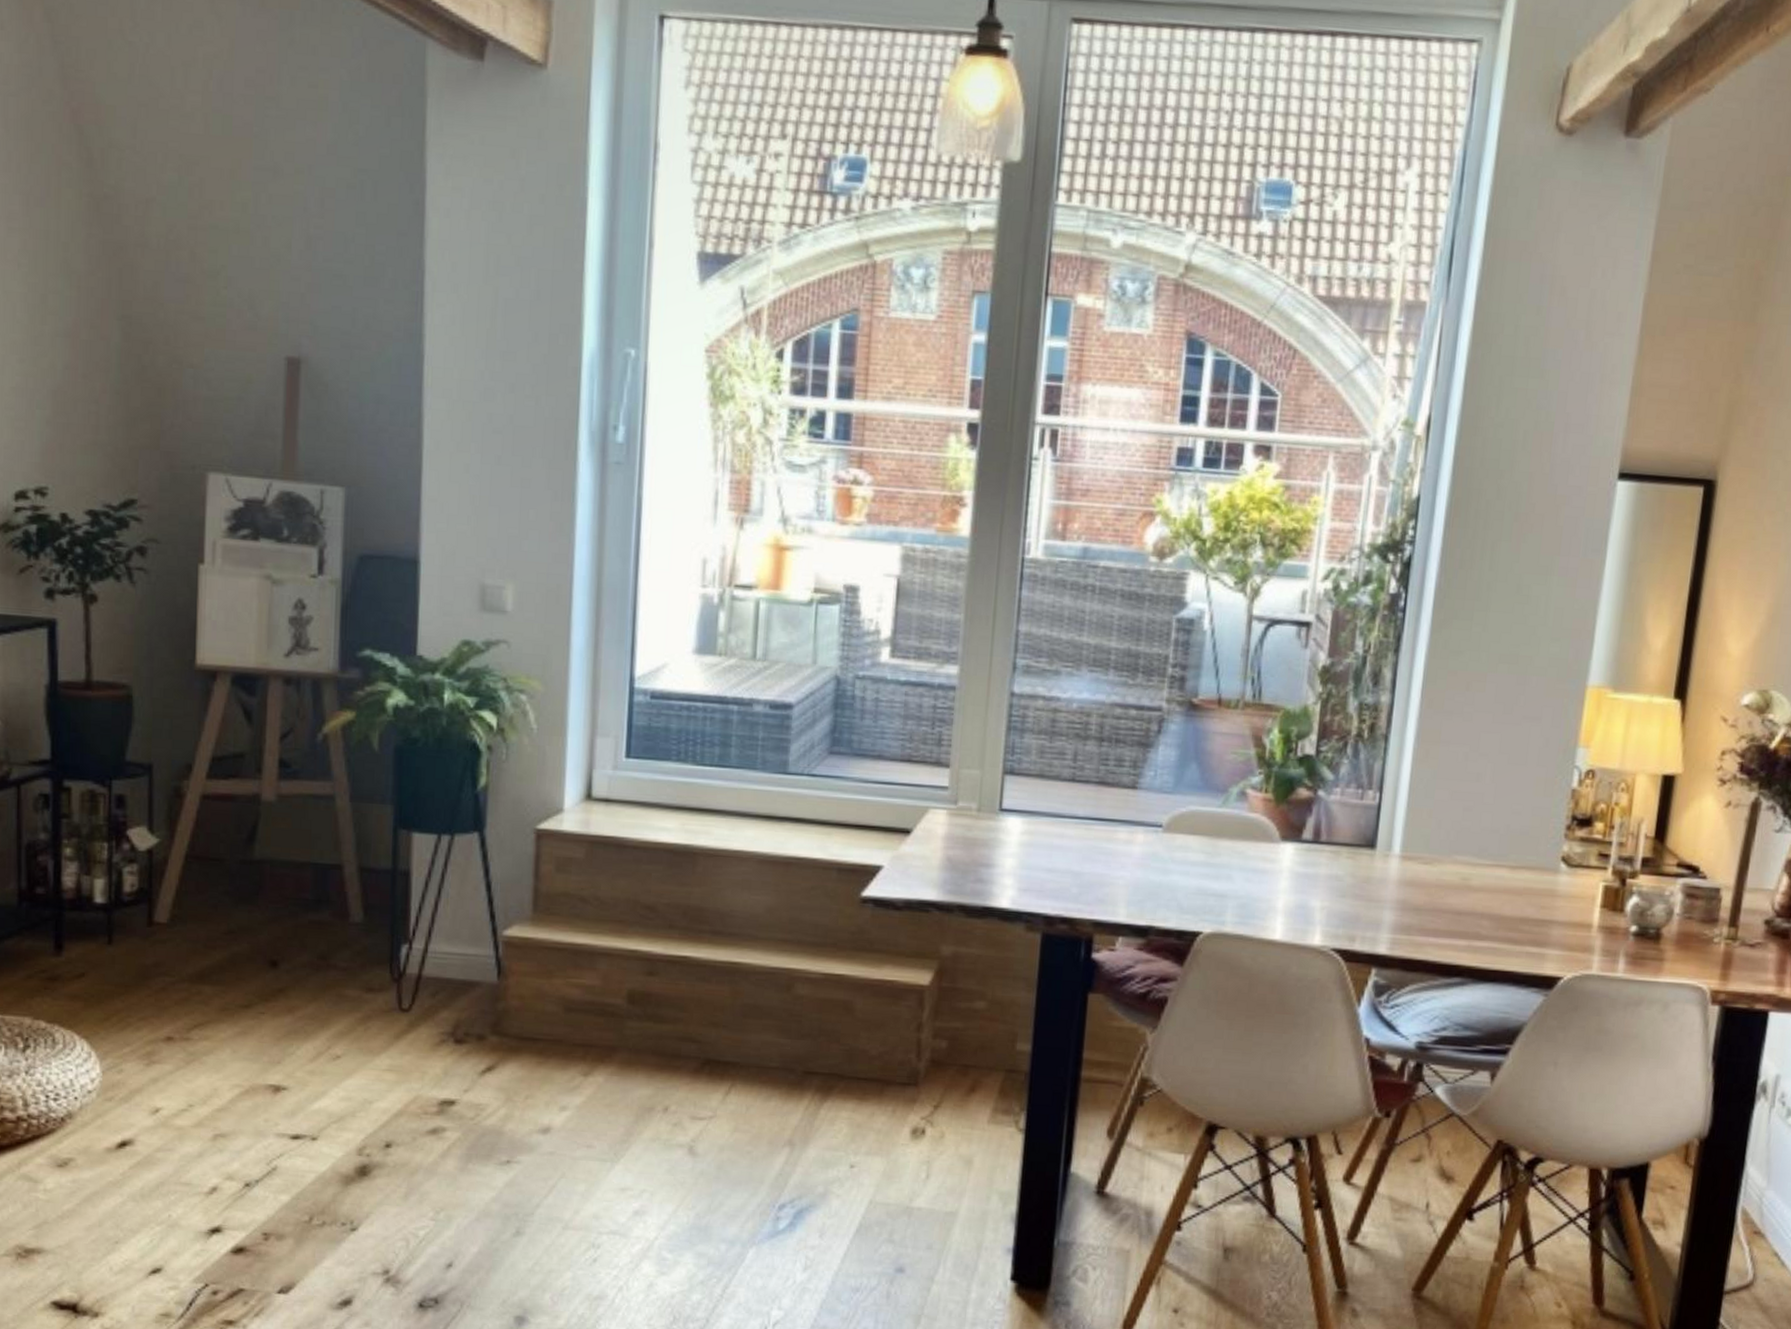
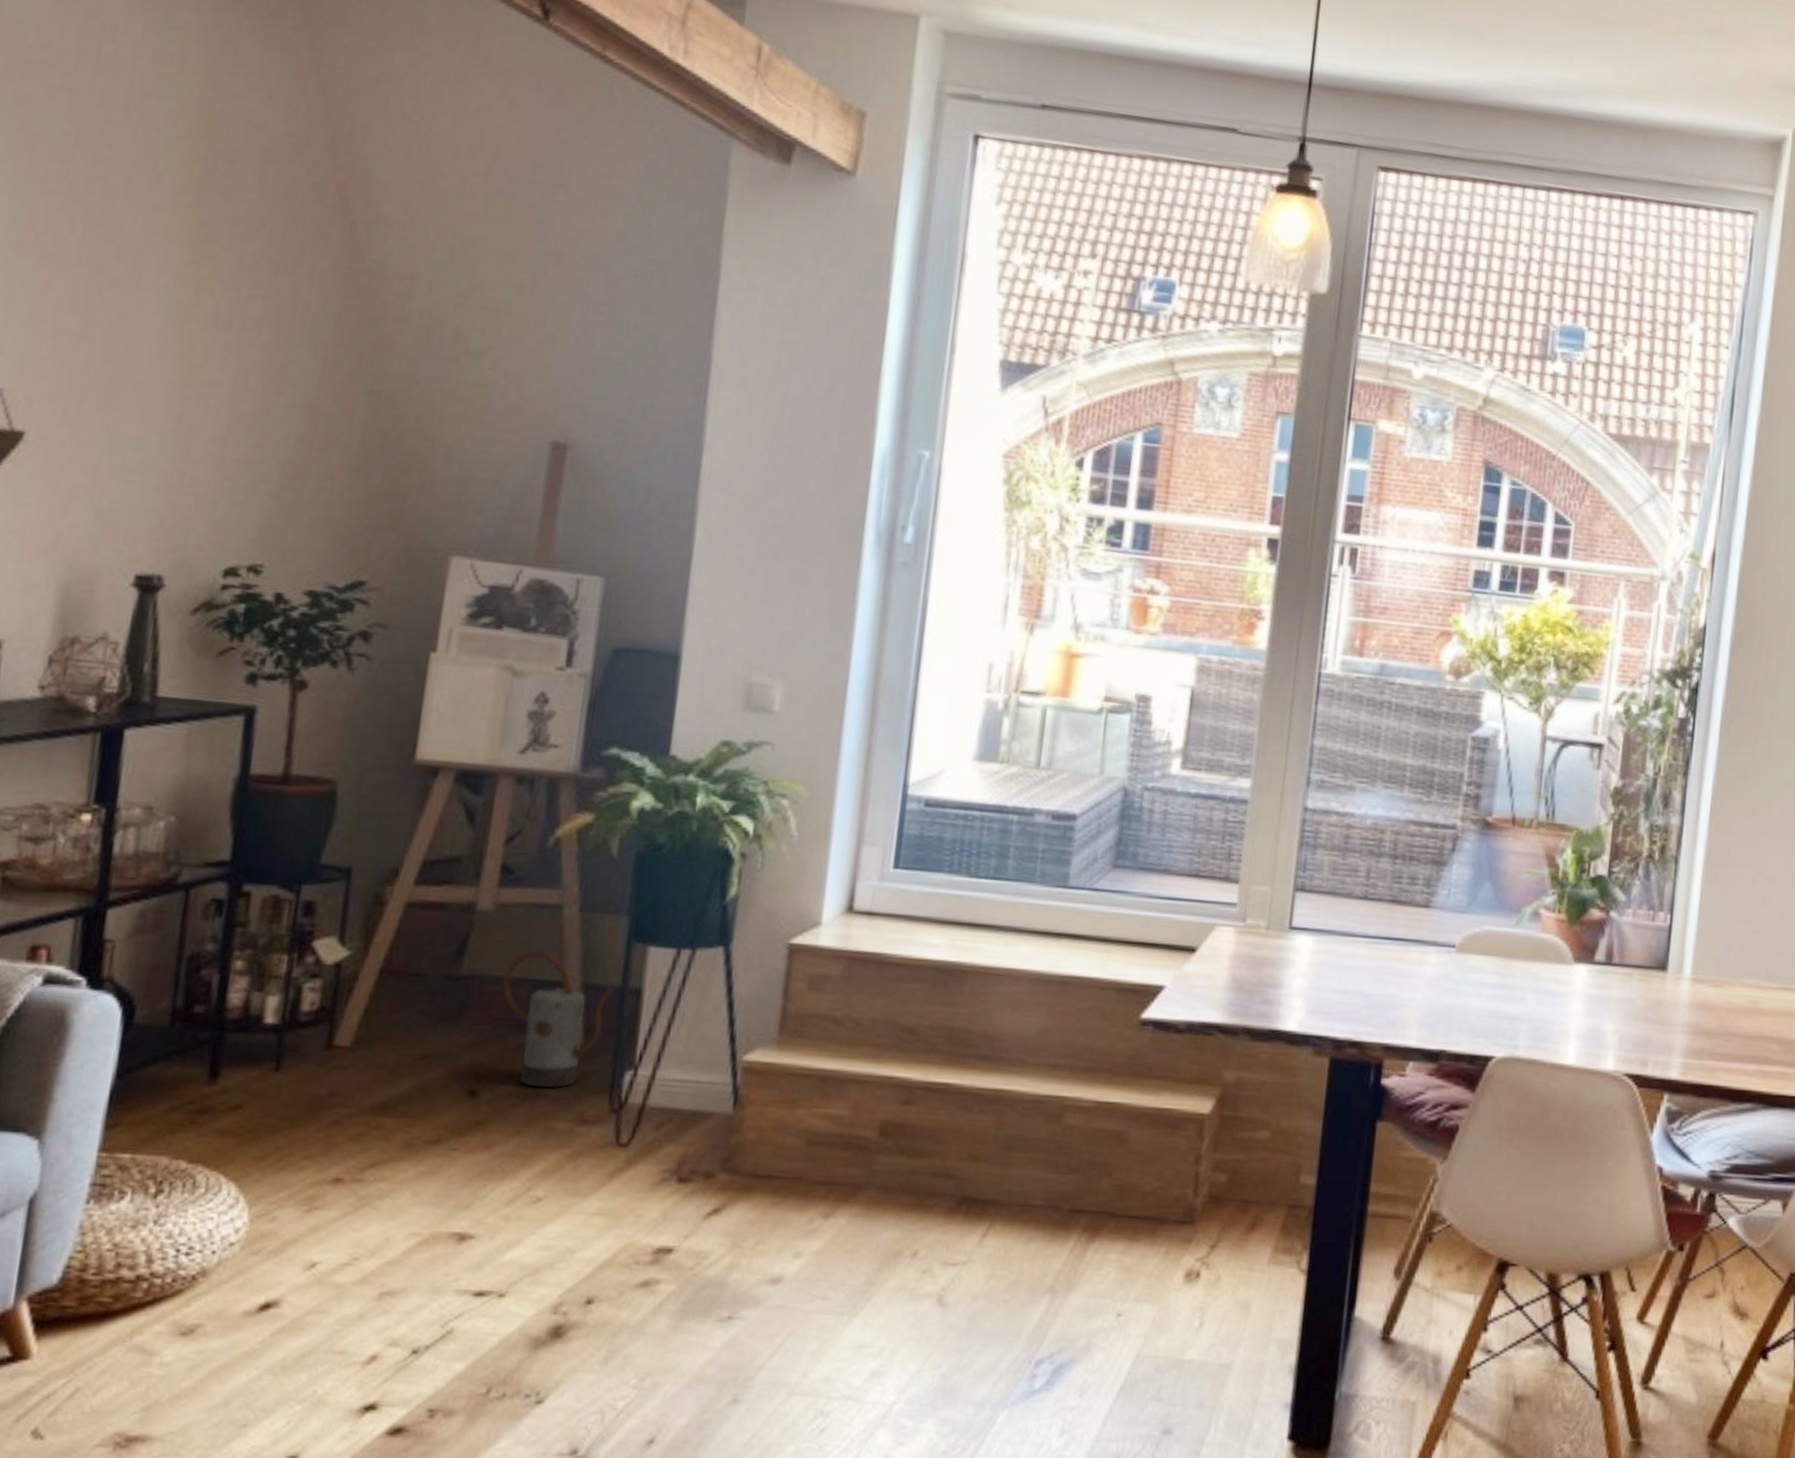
watering can: none [290,837,388,960] -> present [502,951,617,1089]

